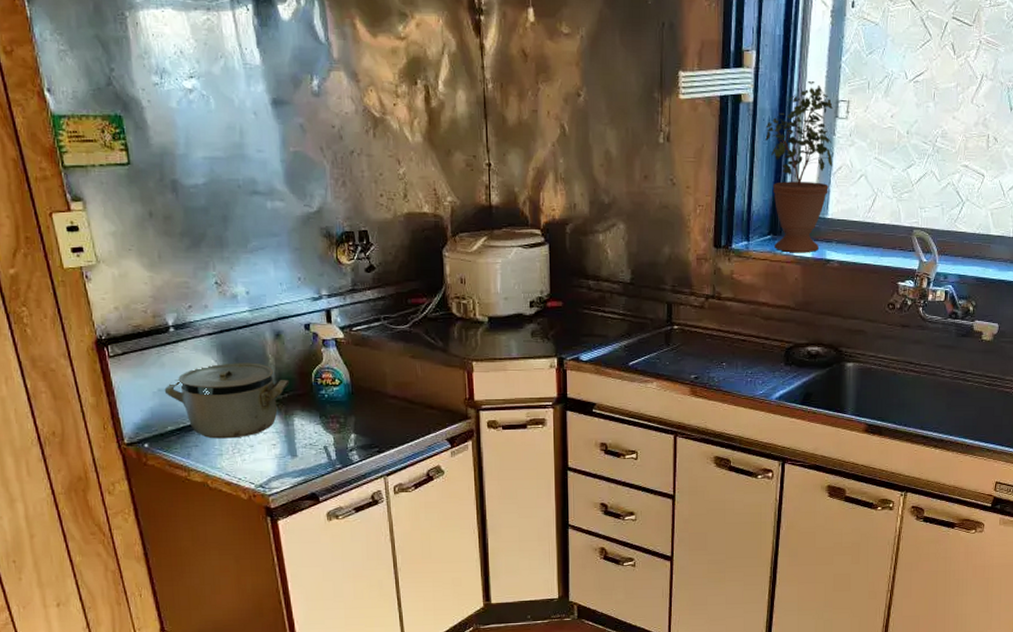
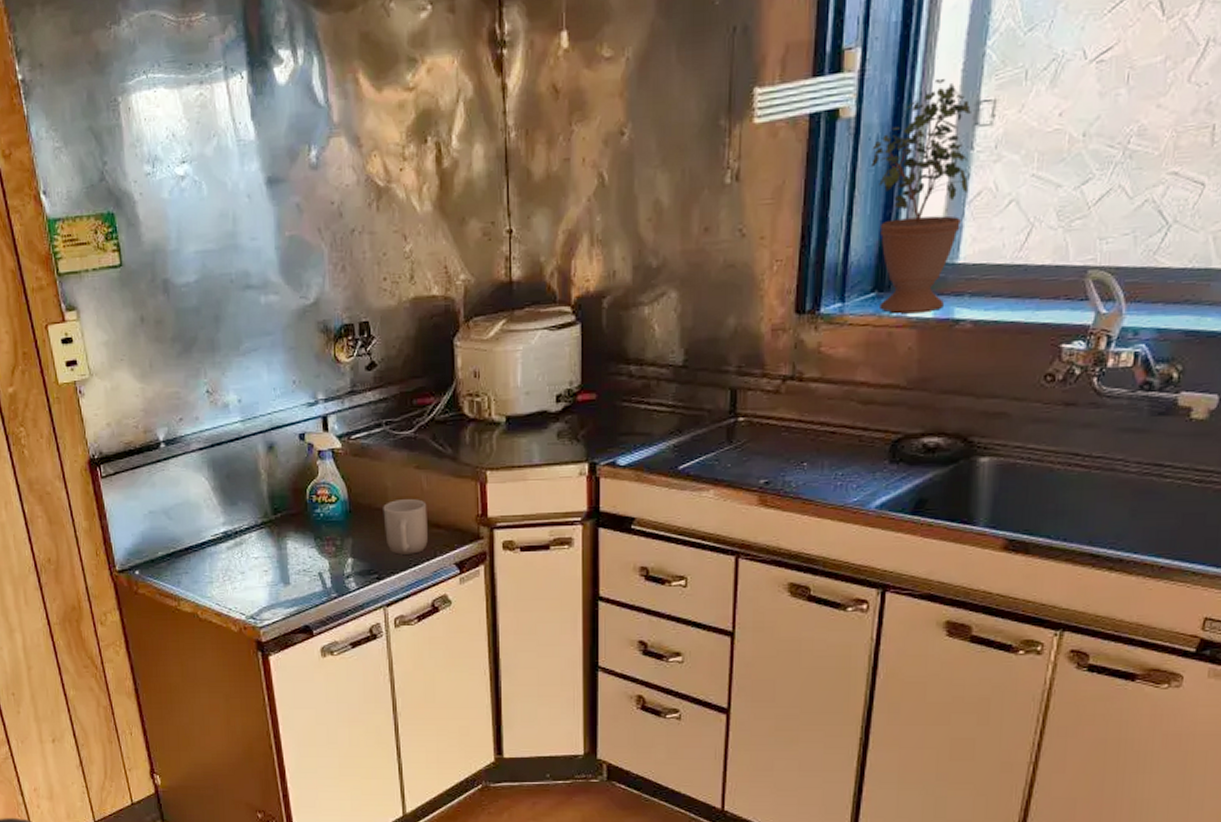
saucepan: present [164,362,289,439] -> none [155,479,282,565]
mug: none [382,383,424,431] -> present [383,498,429,555]

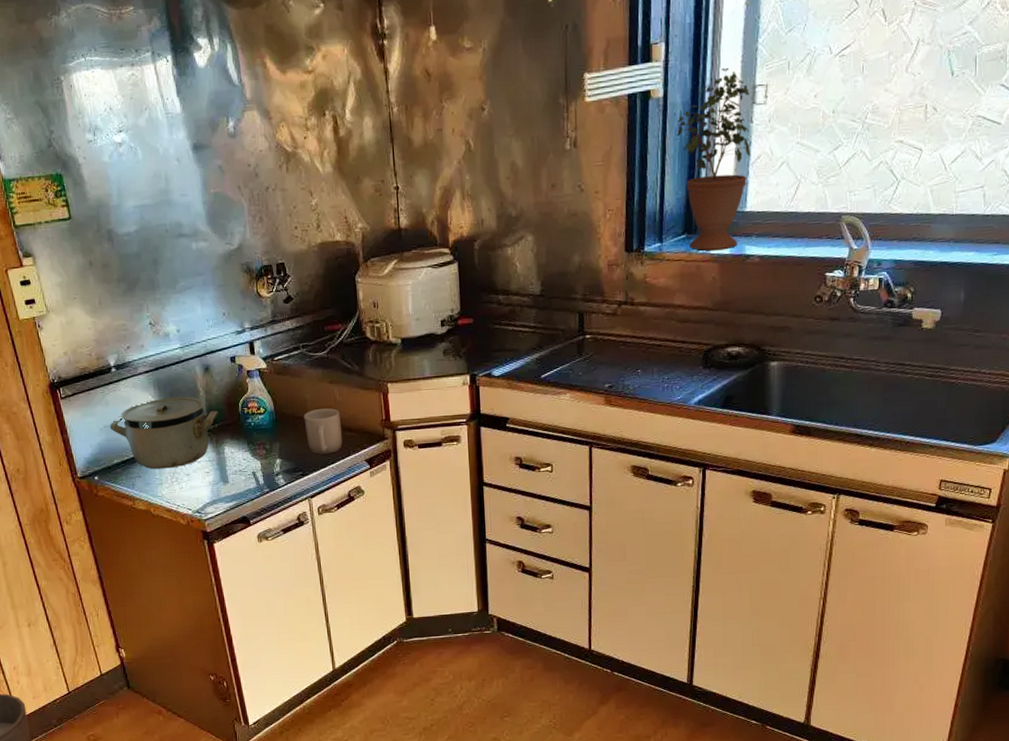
saucepan: none [155,479,282,565] -> present [109,396,219,469]

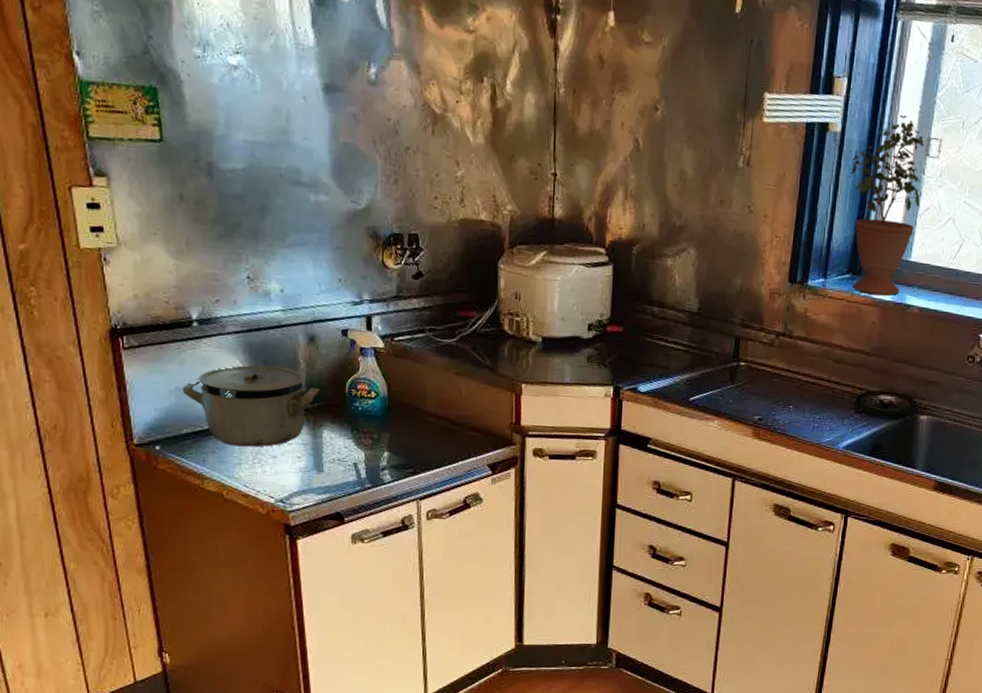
mug: present [303,407,343,455] -> none [421,401,465,453]

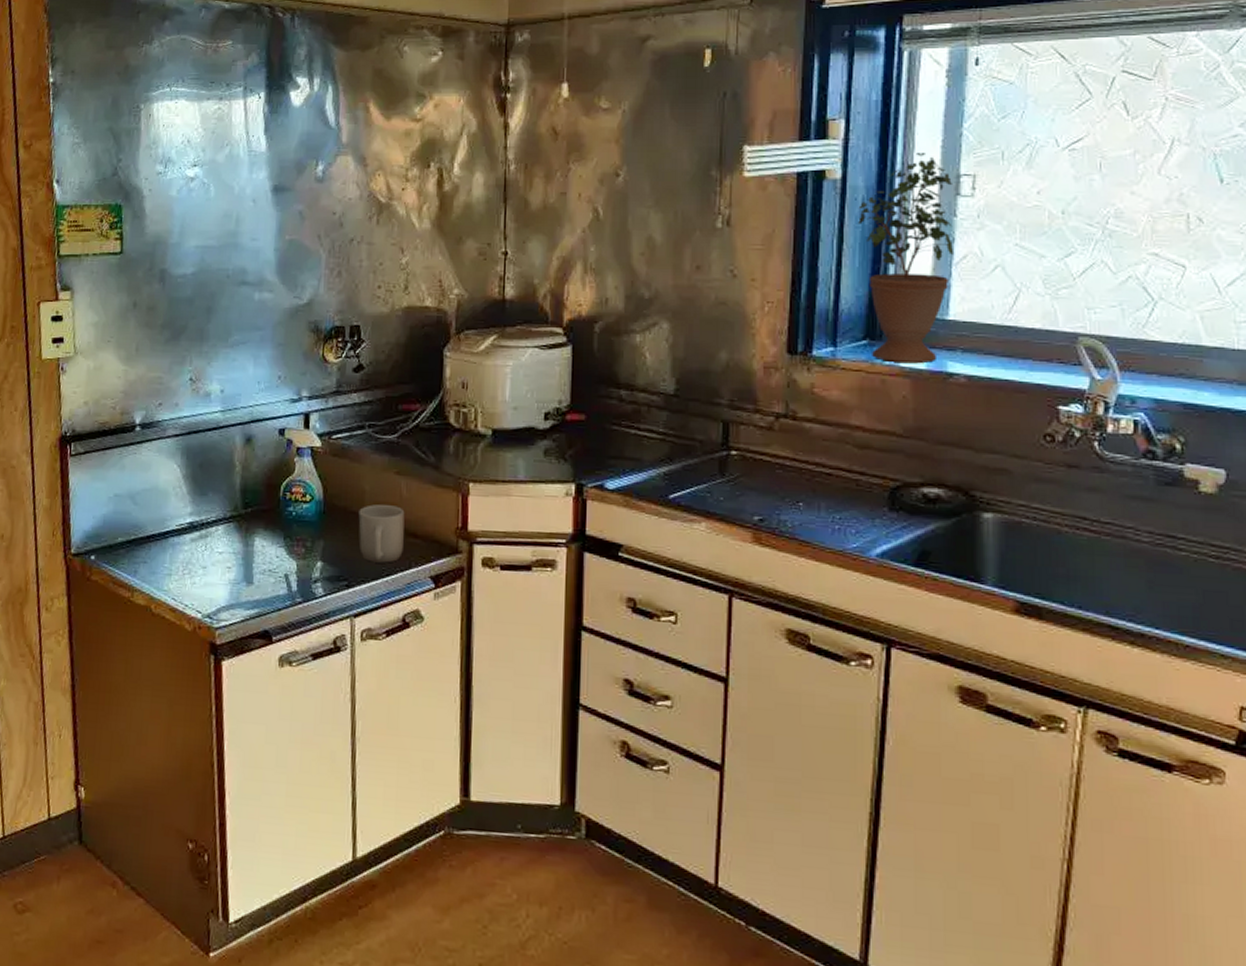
saucepan: present [182,365,321,447] -> none [120,469,255,557]
mug: none [421,401,465,453] -> present [358,503,405,563]

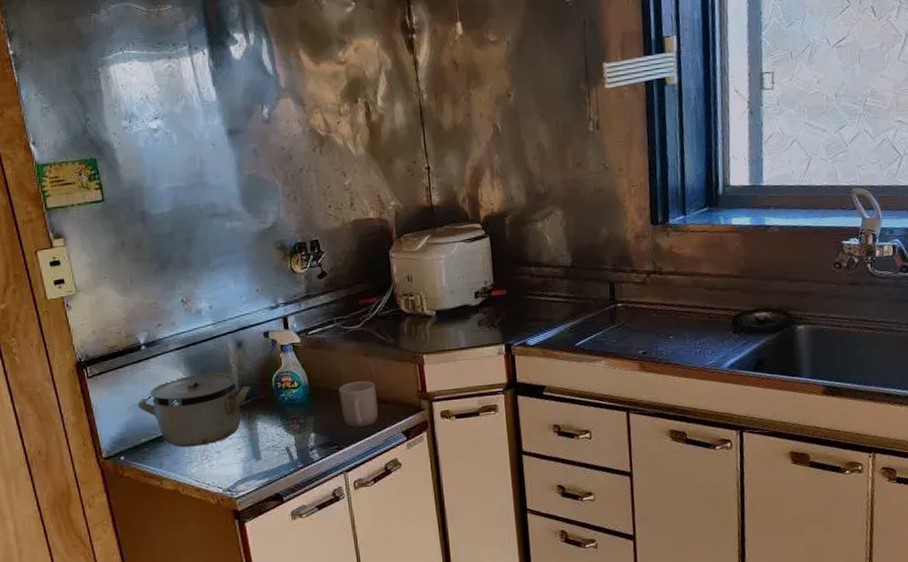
saucepan: none [120,469,255,557] -> present [137,372,252,448]
potted plant: present [858,153,953,363] -> none [692,58,763,222]

